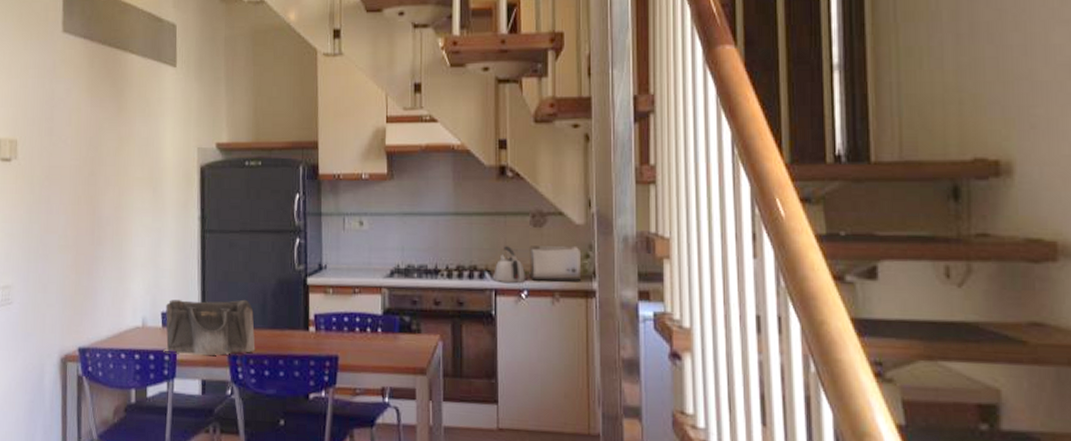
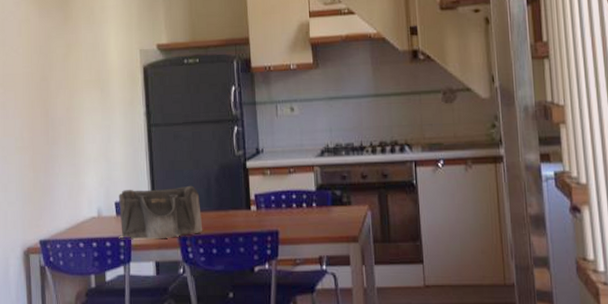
kettle: present [493,246,526,284] -> none [413,121,442,155]
toaster: present [529,245,582,282] -> none [443,117,490,152]

